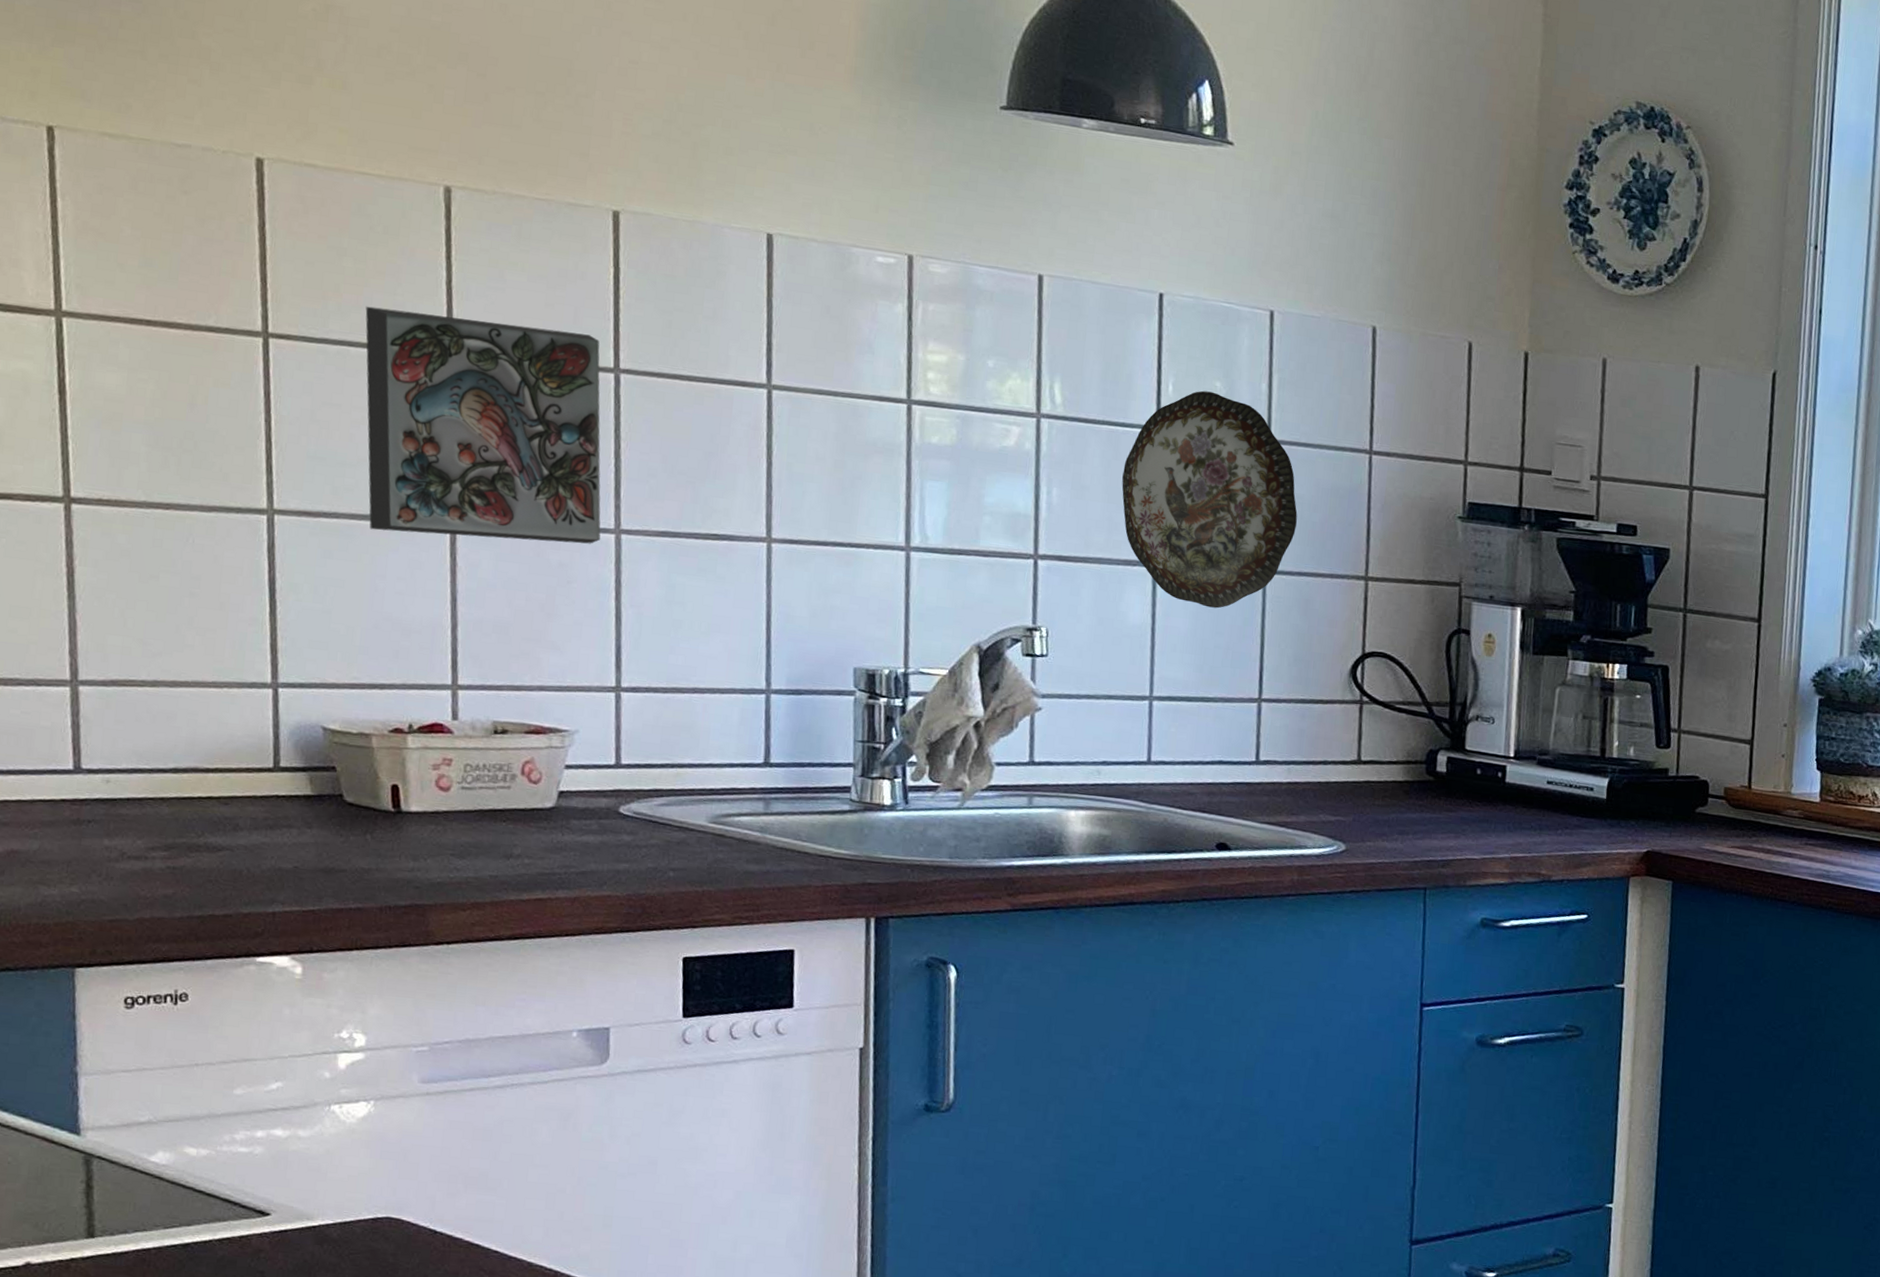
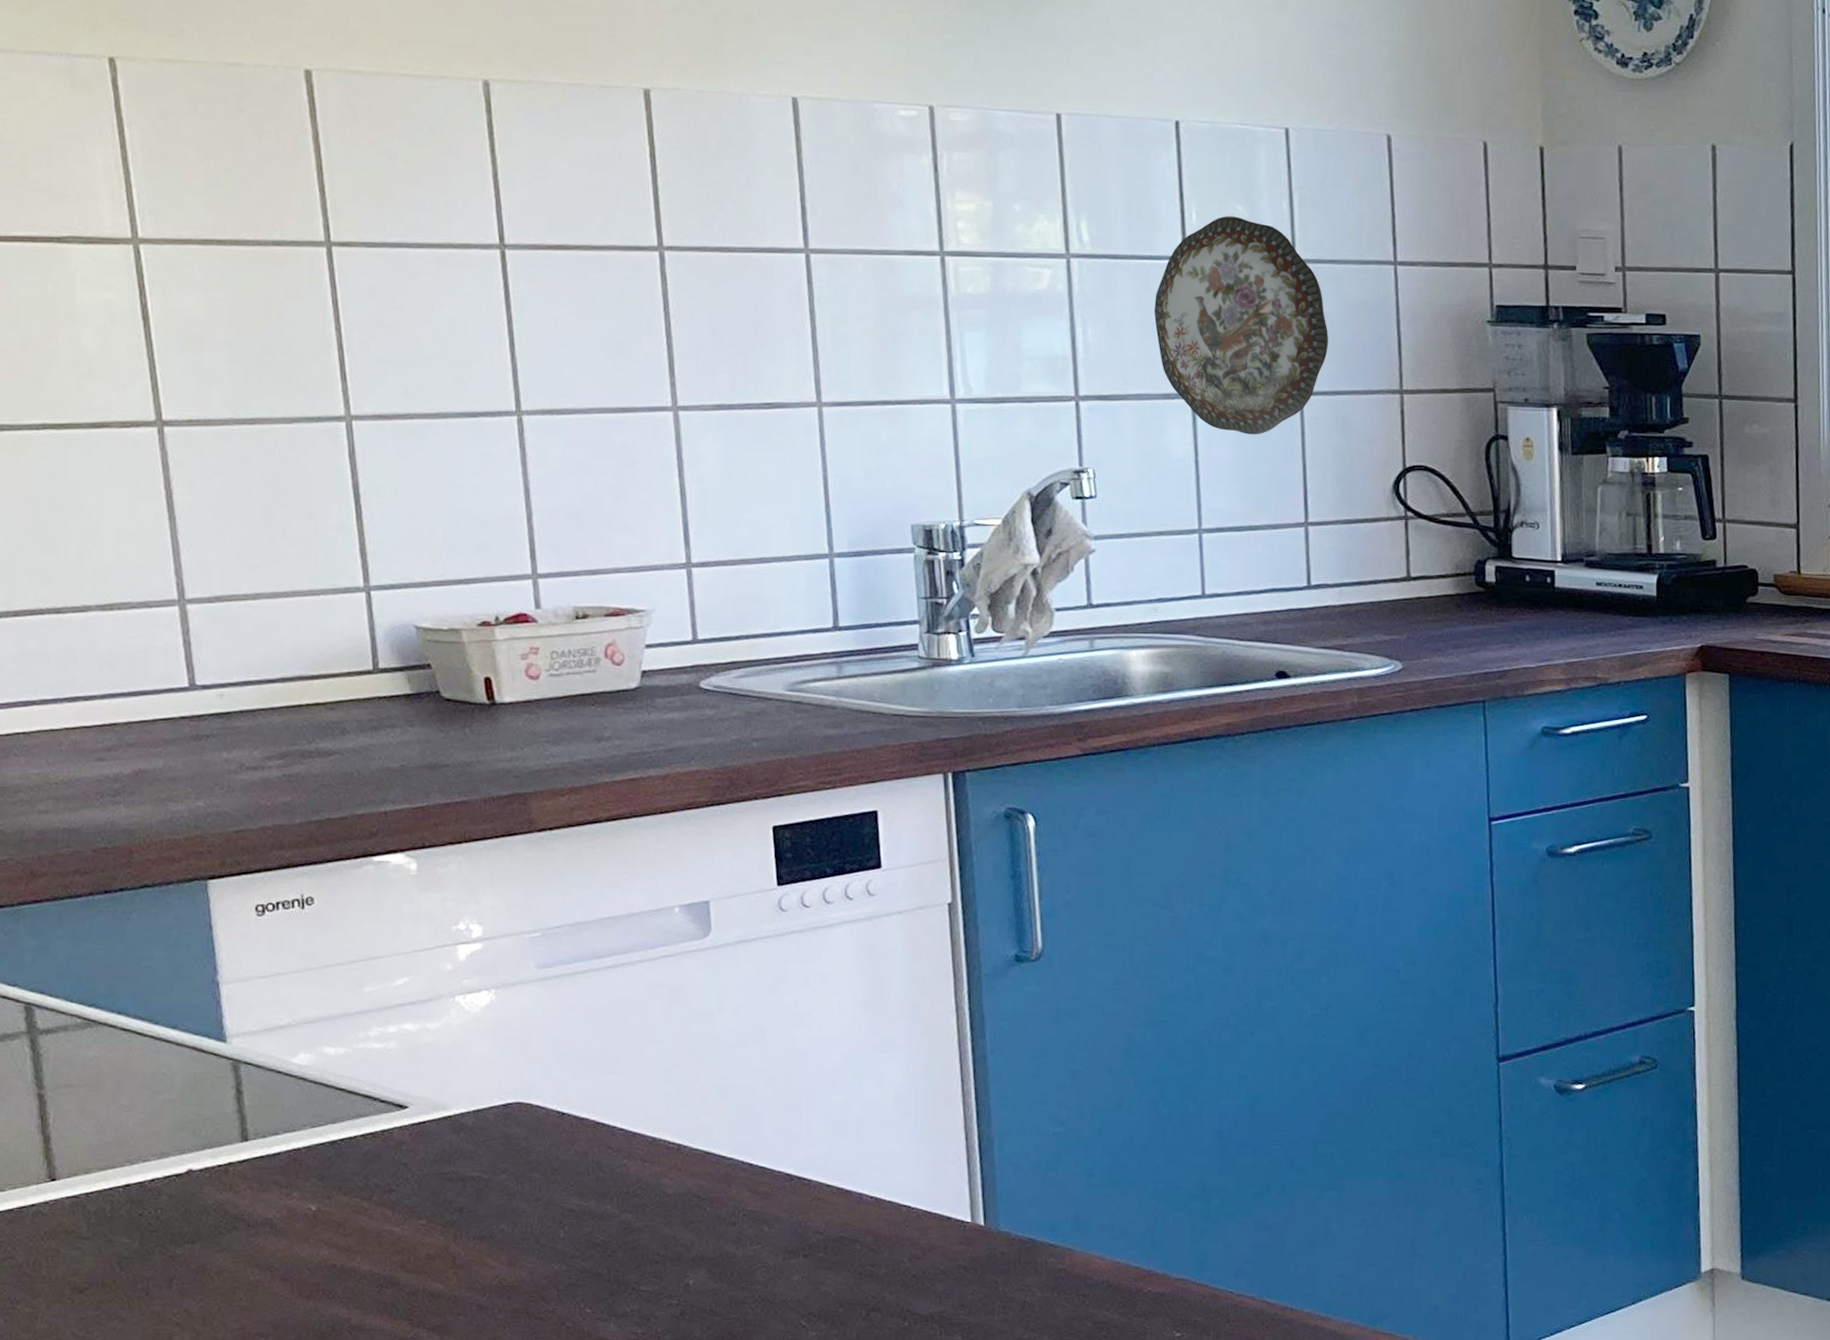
decorative tile: present [365,306,601,544] -> none [419,206,659,428]

